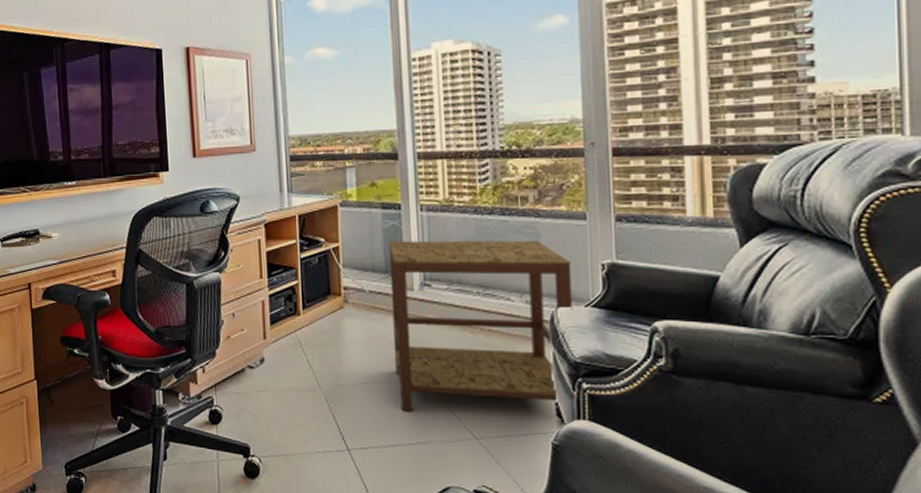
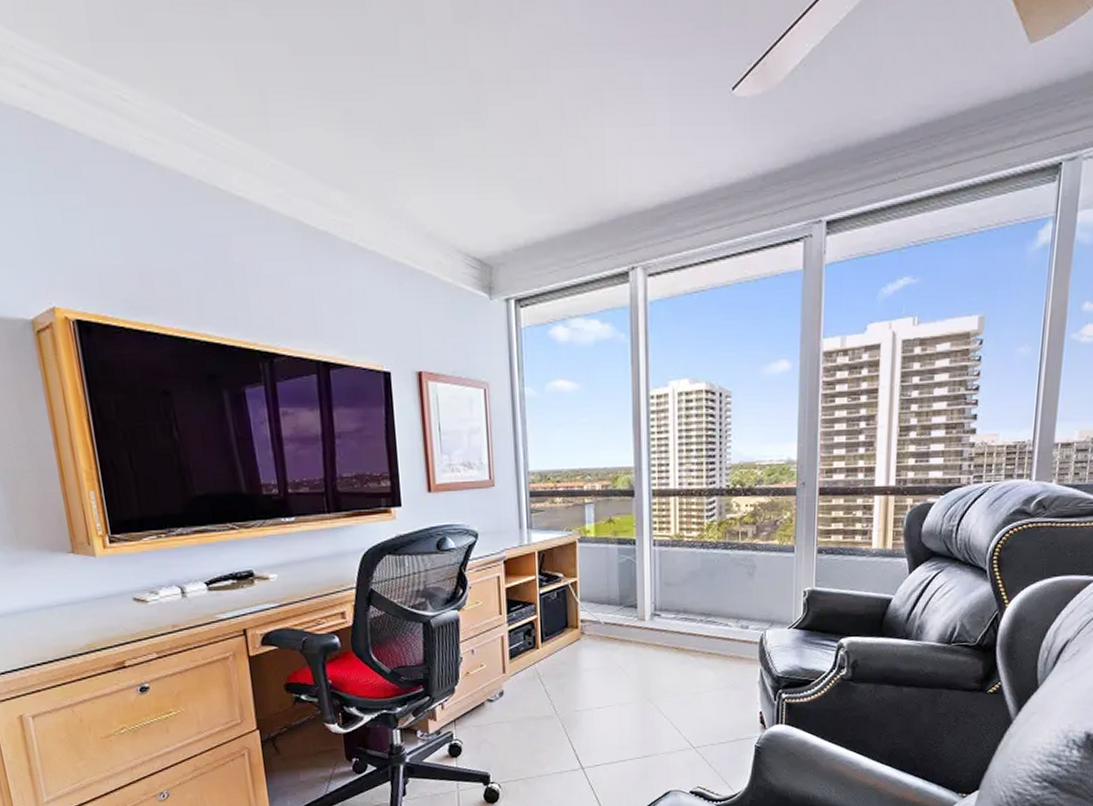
side table: present [389,240,573,412] -> none [624,571,780,730]

